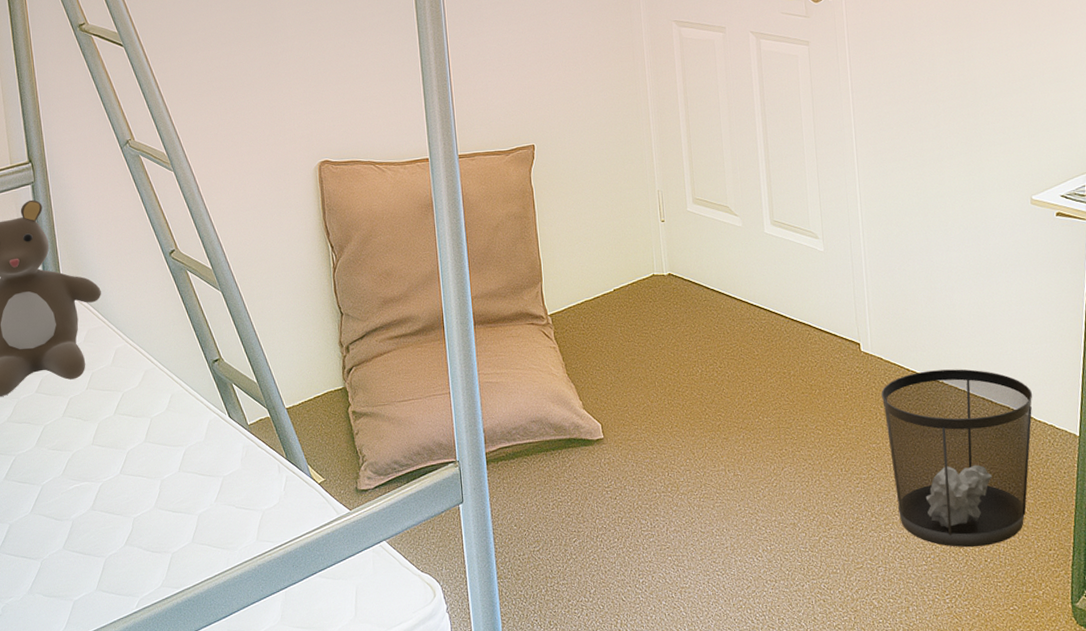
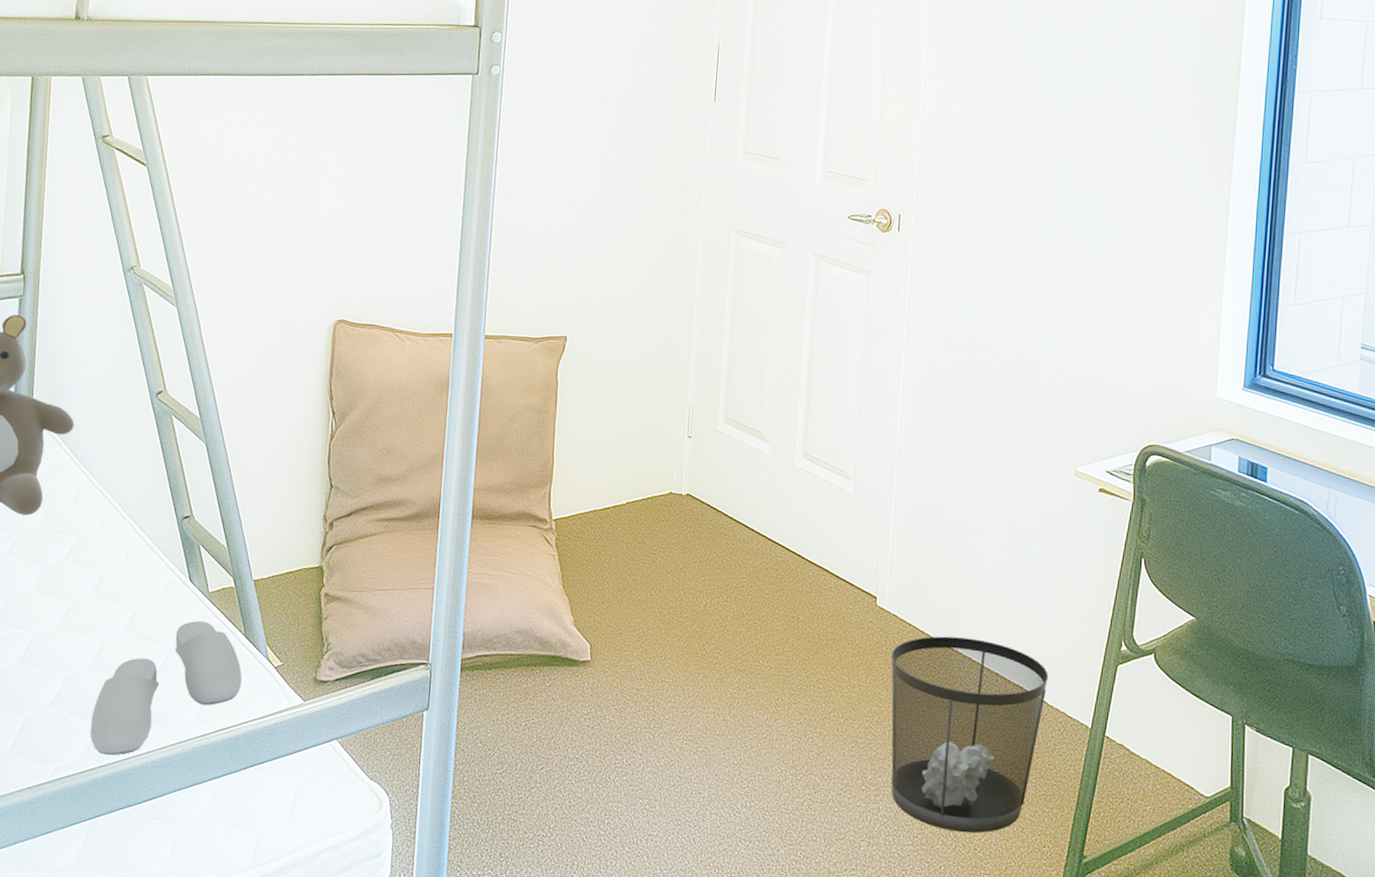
slippers: none [163,451,291,582] -> present [90,620,242,756]

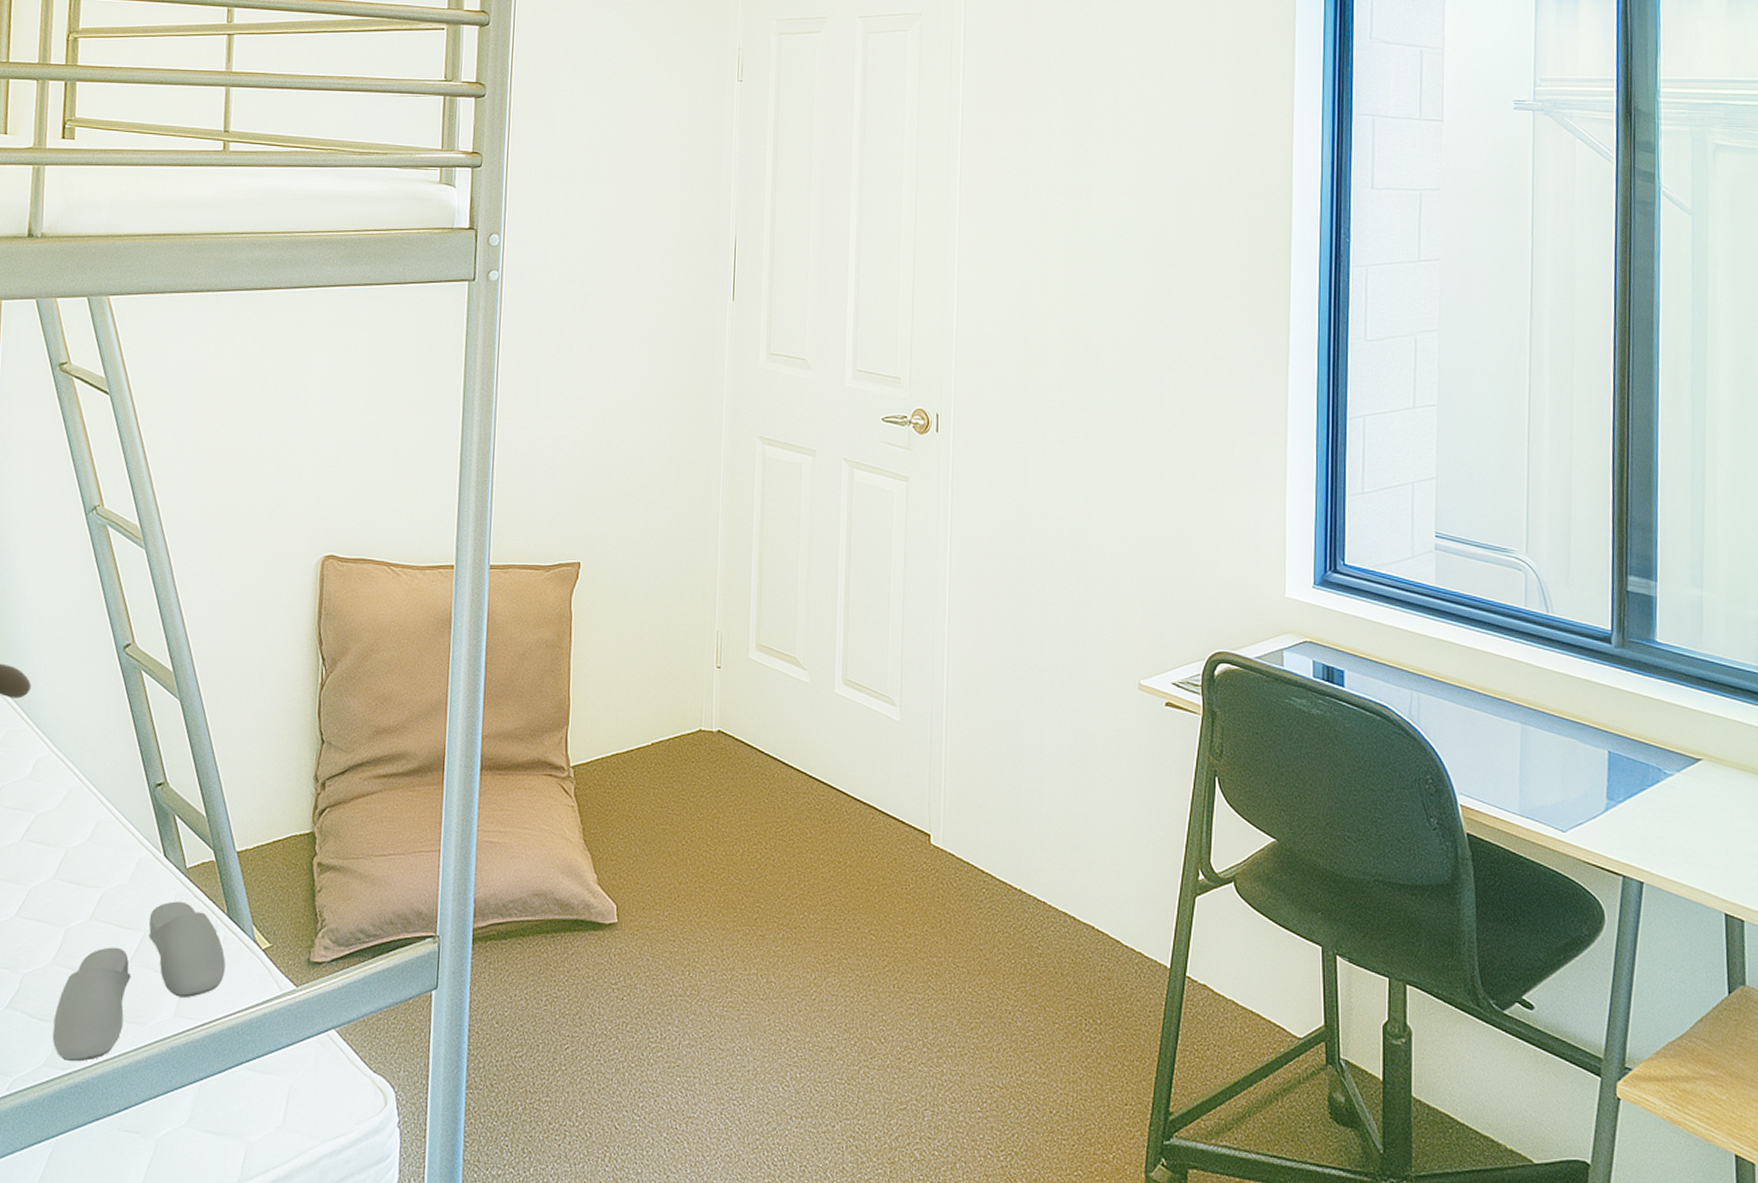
waste bin: present [890,636,1049,833] -> none [948,874,1122,1094]

